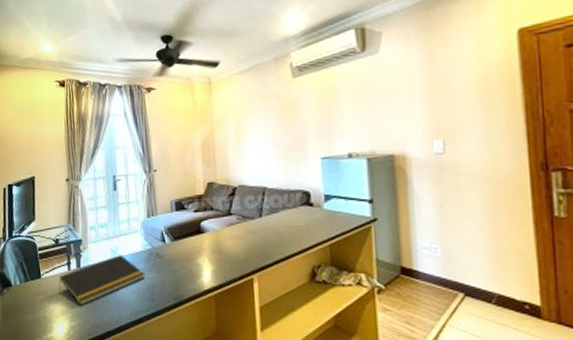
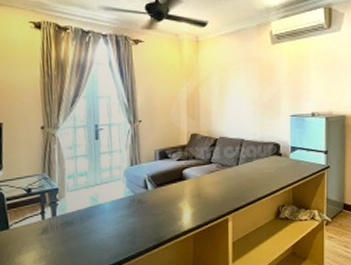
notepad: present [58,255,145,306] -> none [30,202,127,254]

